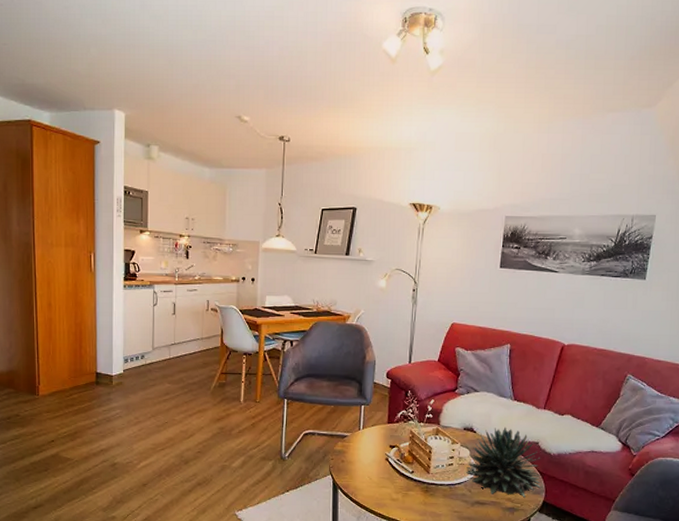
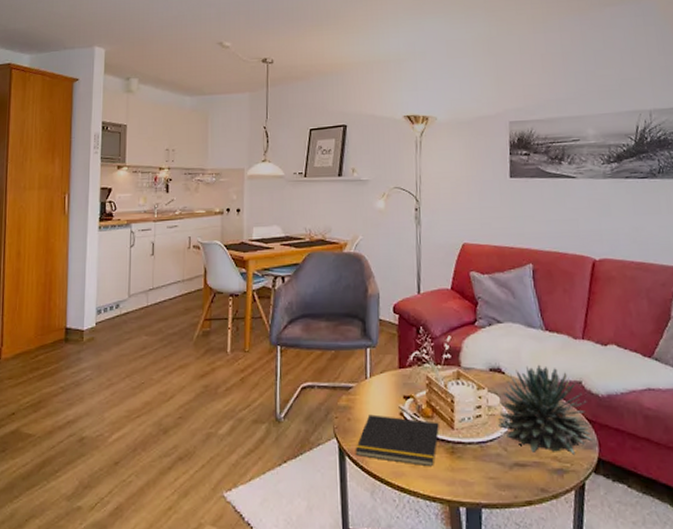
notepad: none [346,458,417,501] -> present [355,414,439,467]

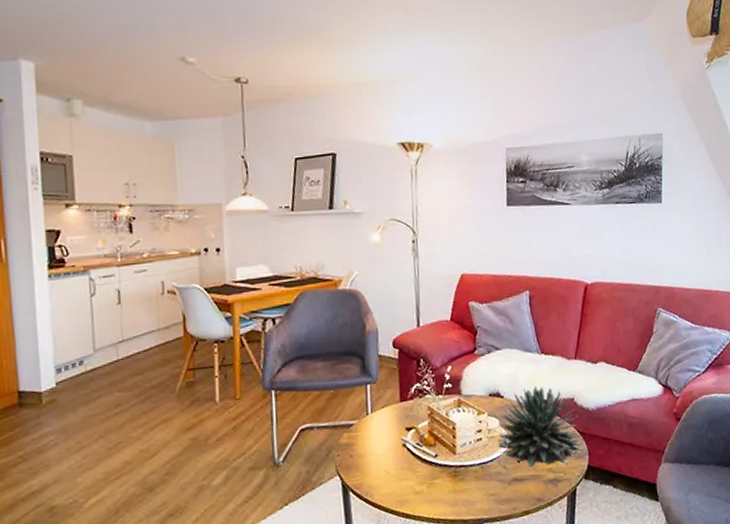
notepad: present [355,414,439,467] -> none [358,448,442,492]

